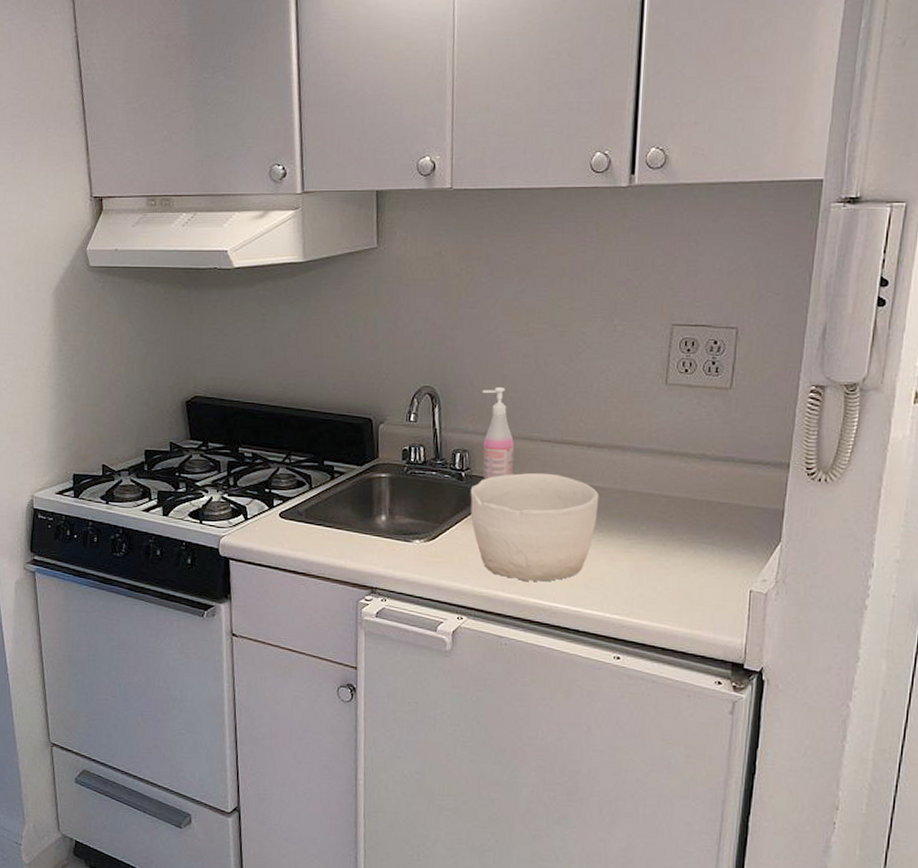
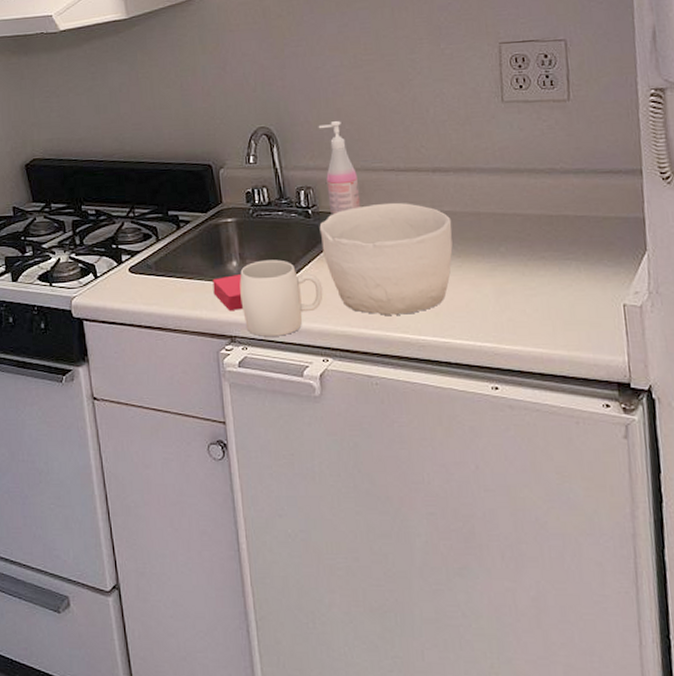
sponge: none [359,529,389,563] -> present [212,275,243,310]
mug: none [385,517,466,592] -> present [239,259,323,337]

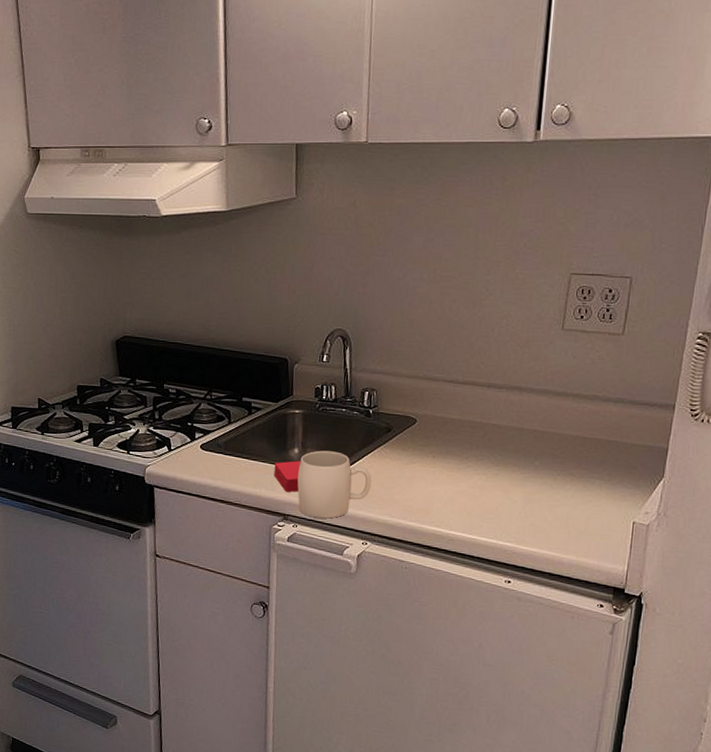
soap dispenser: present [318,121,361,216] -> none [388,331,419,418]
bowl: present [319,202,453,315] -> none [377,410,497,511]

